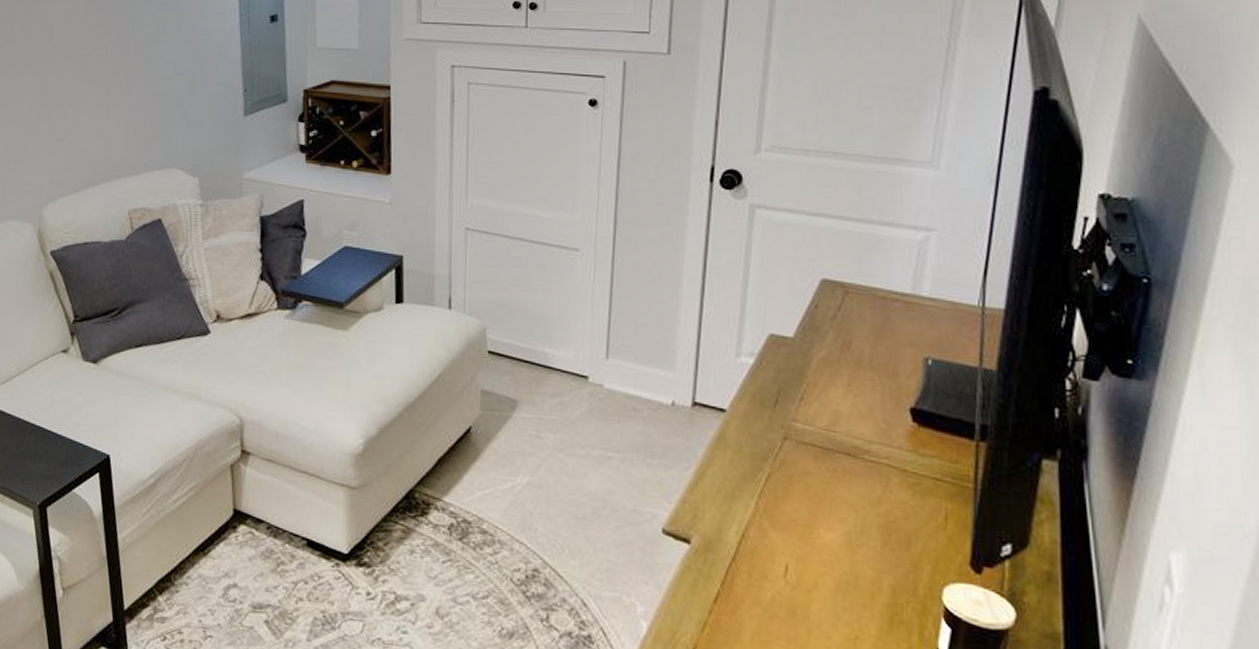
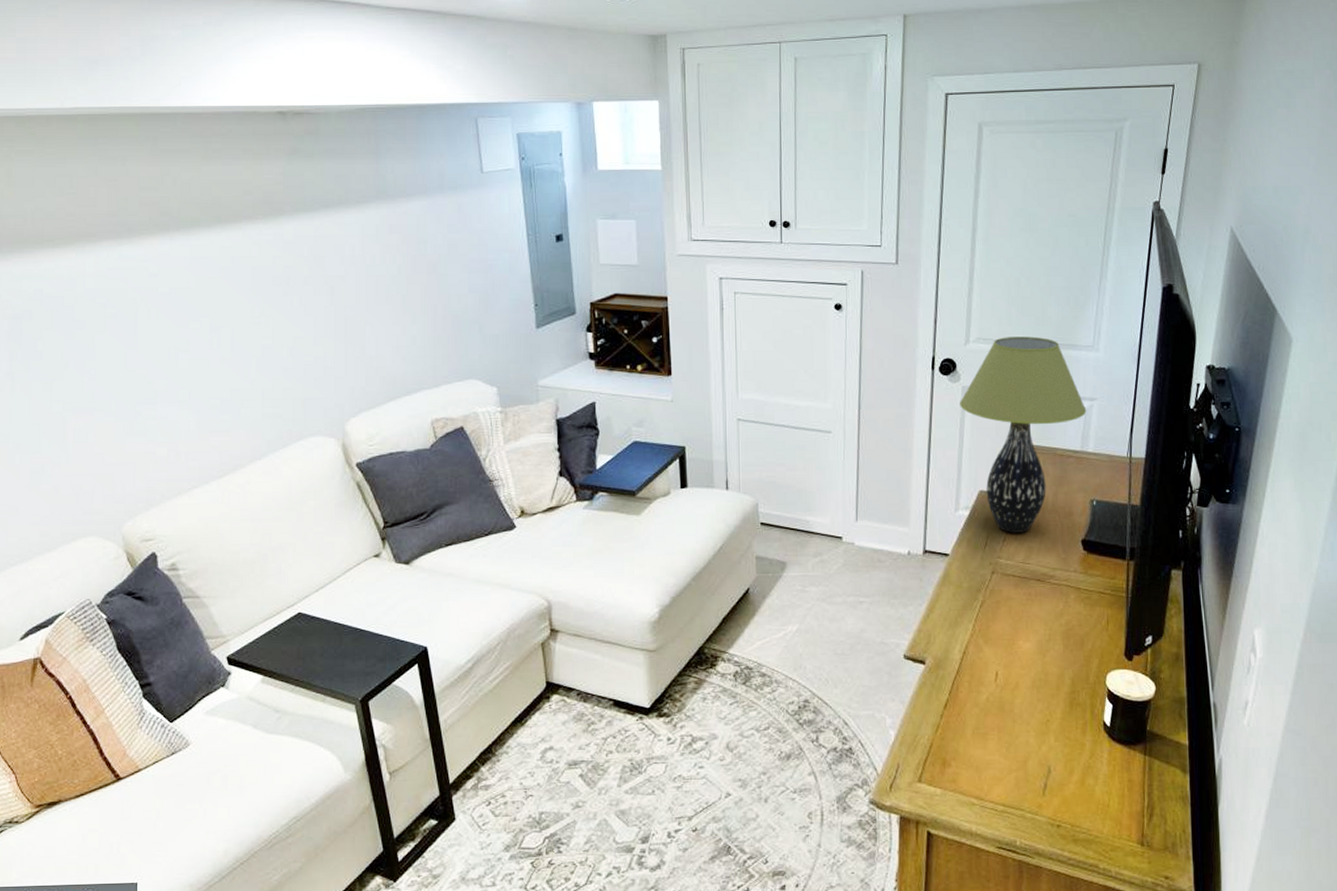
table lamp: none [744,146,921,392] -> present [959,336,1087,533]

